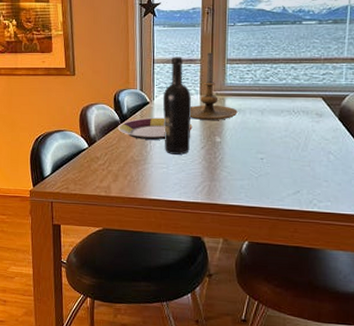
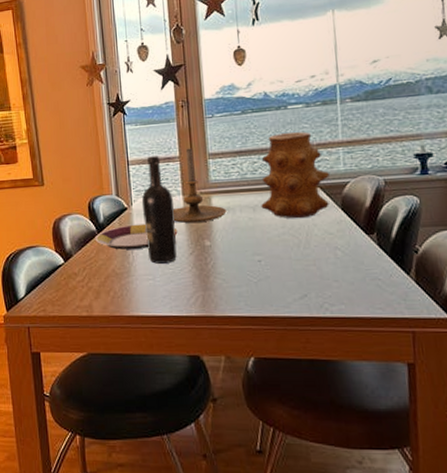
vase: none [269,46,333,124] -> present [261,132,331,219]

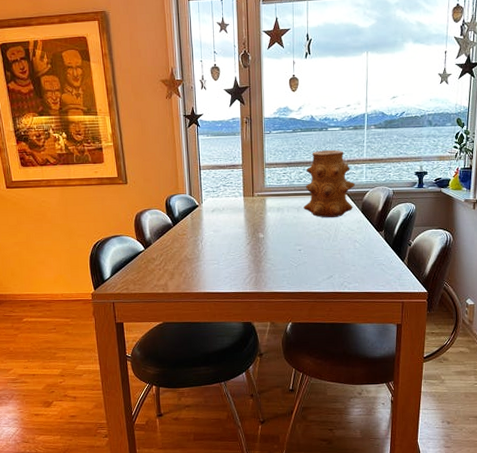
plate: present [95,224,178,250] -> none [171,219,238,240]
wine bottle: present [141,156,177,264] -> none [210,163,237,251]
candle holder: present [172,148,227,223] -> none [235,158,277,219]

